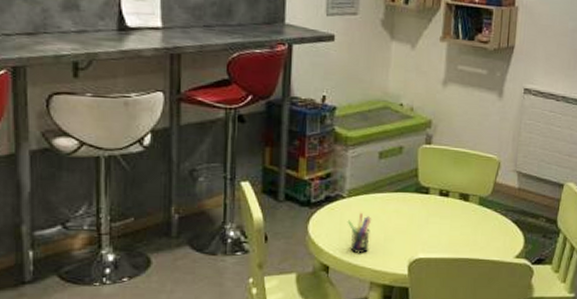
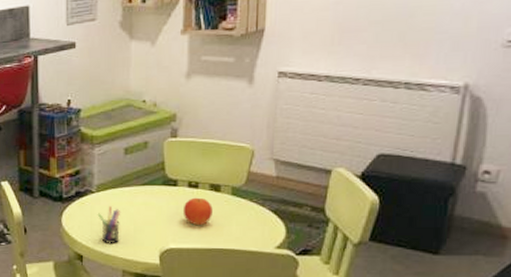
fruit: none [433,206,461,234] -> present [182,197,213,225]

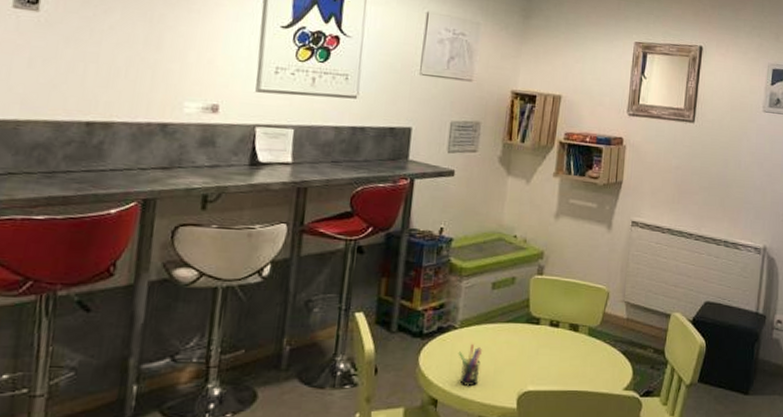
fruit: present [182,197,213,225] -> none [543,337,571,366]

